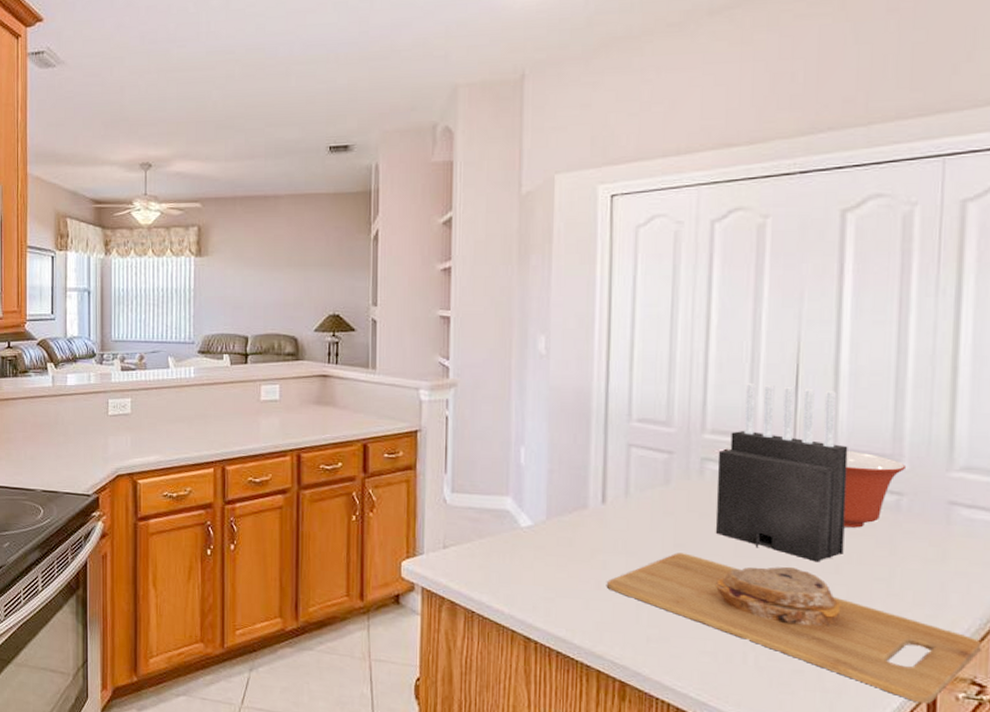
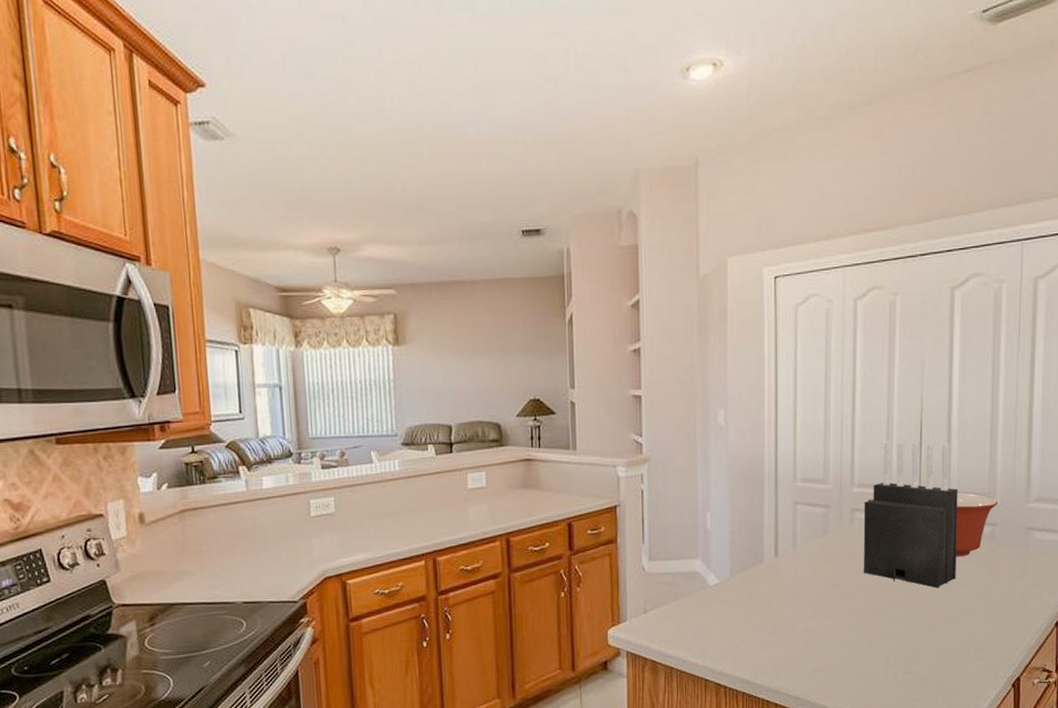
cutting board: present [607,553,981,704] -> none [781,593,1049,692]

